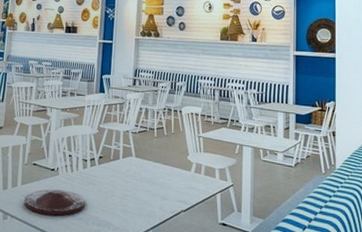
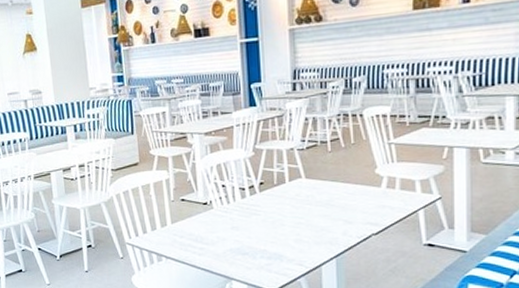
plate: present [24,189,86,216] -> none [177,224,250,252]

